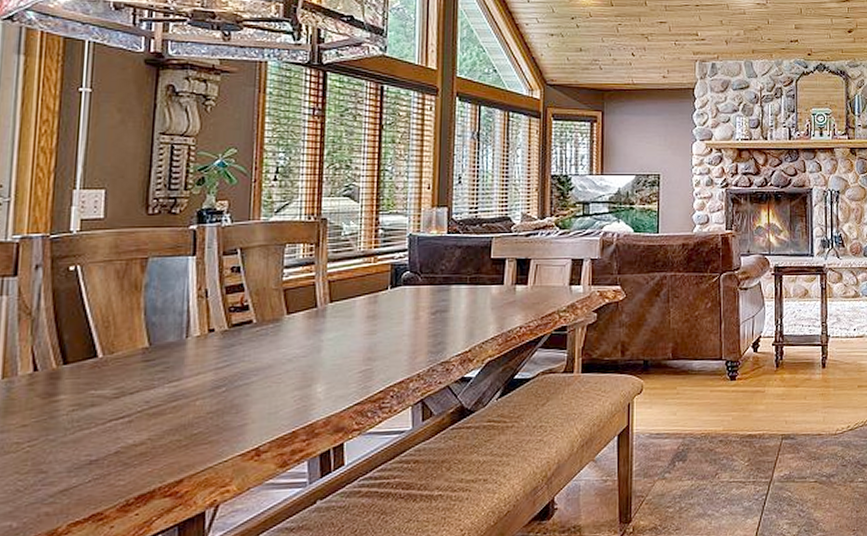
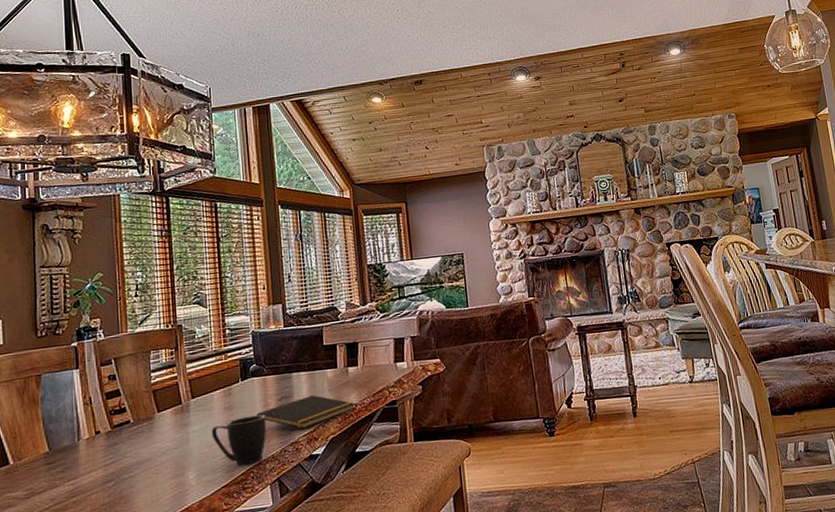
mug: none [348,327,415,382] -> present [211,414,267,465]
notepad: none [404,312,521,348] -> present [256,395,356,429]

